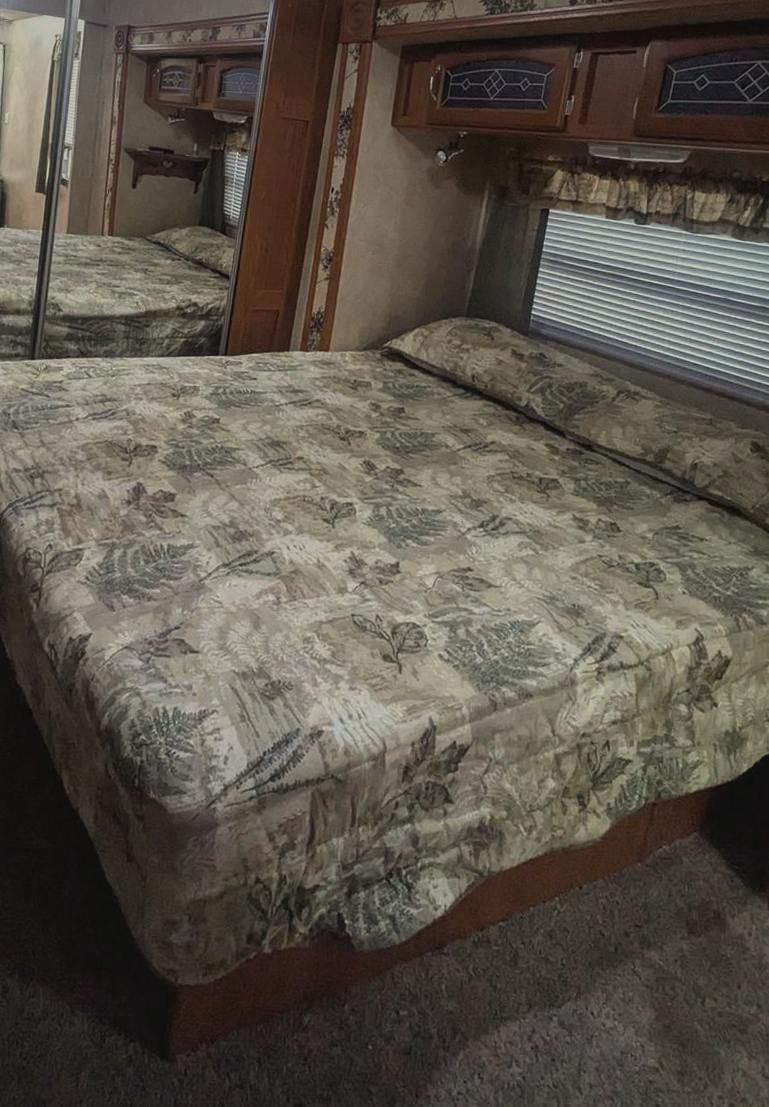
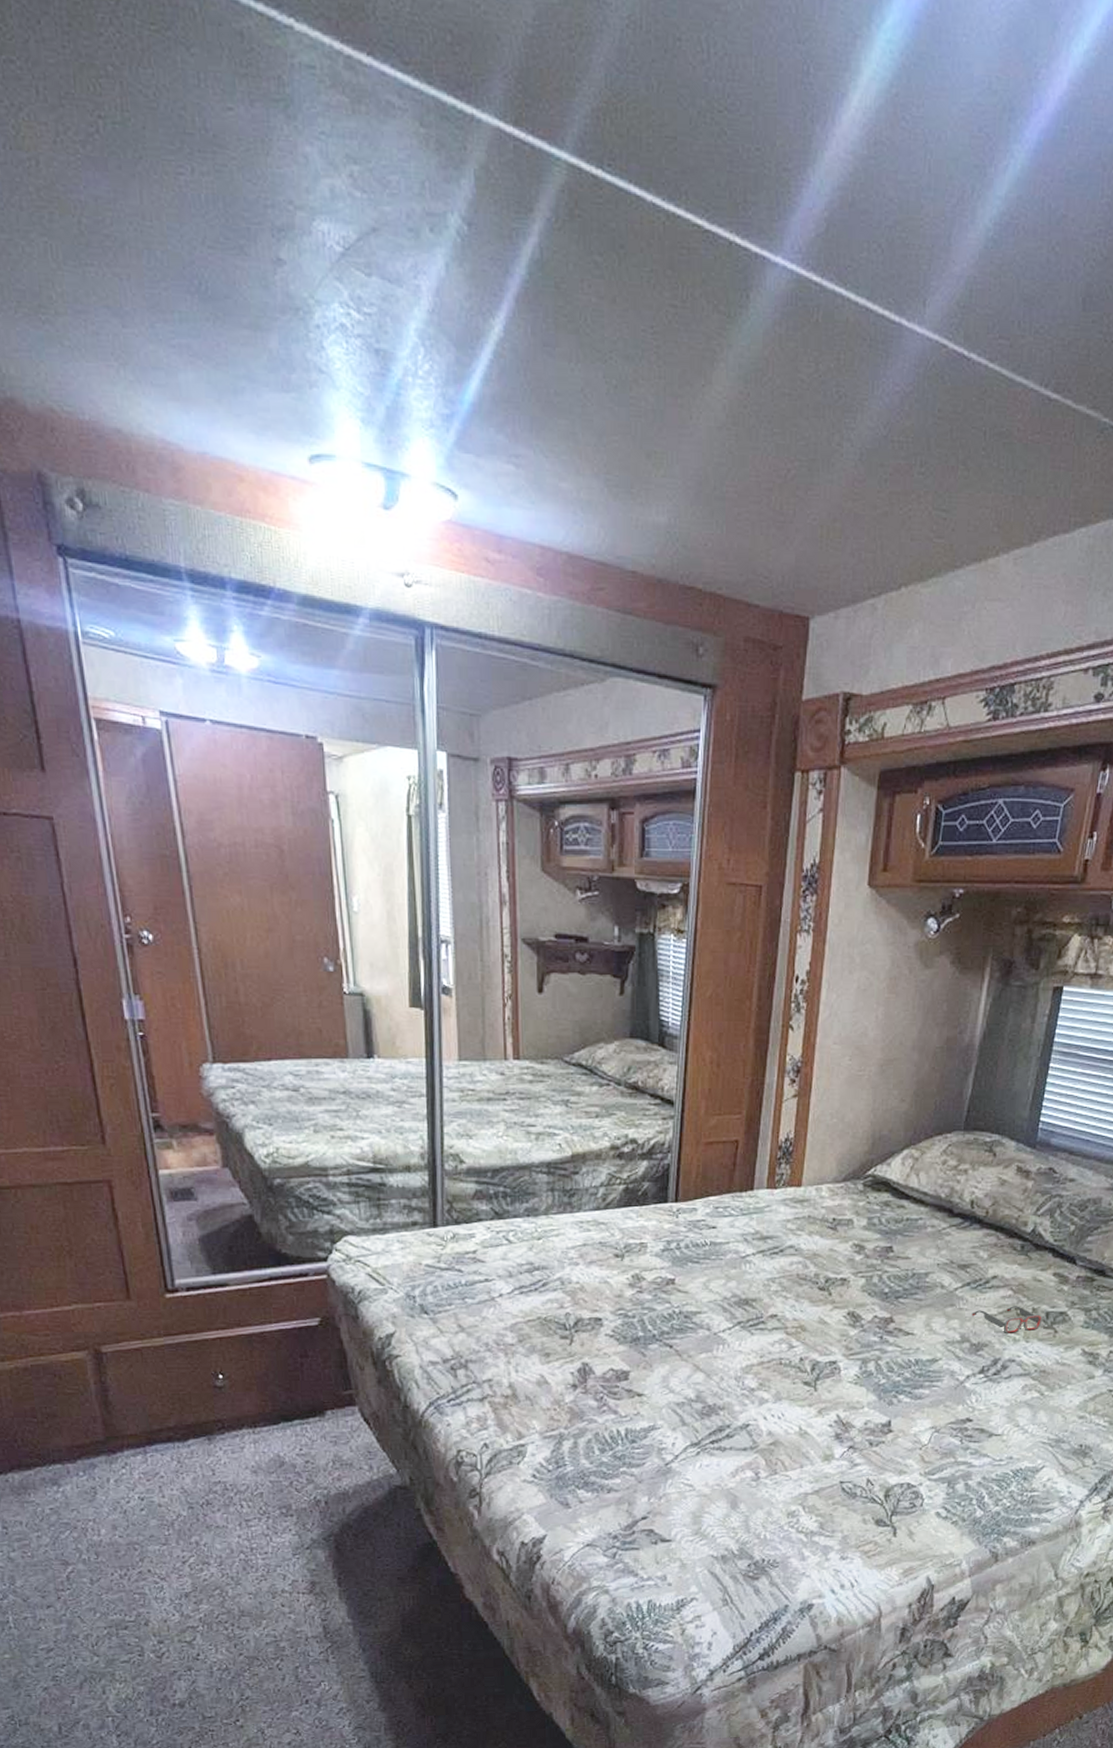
spectacles: none [472,469,536,495] -> present [971,1306,1043,1335]

